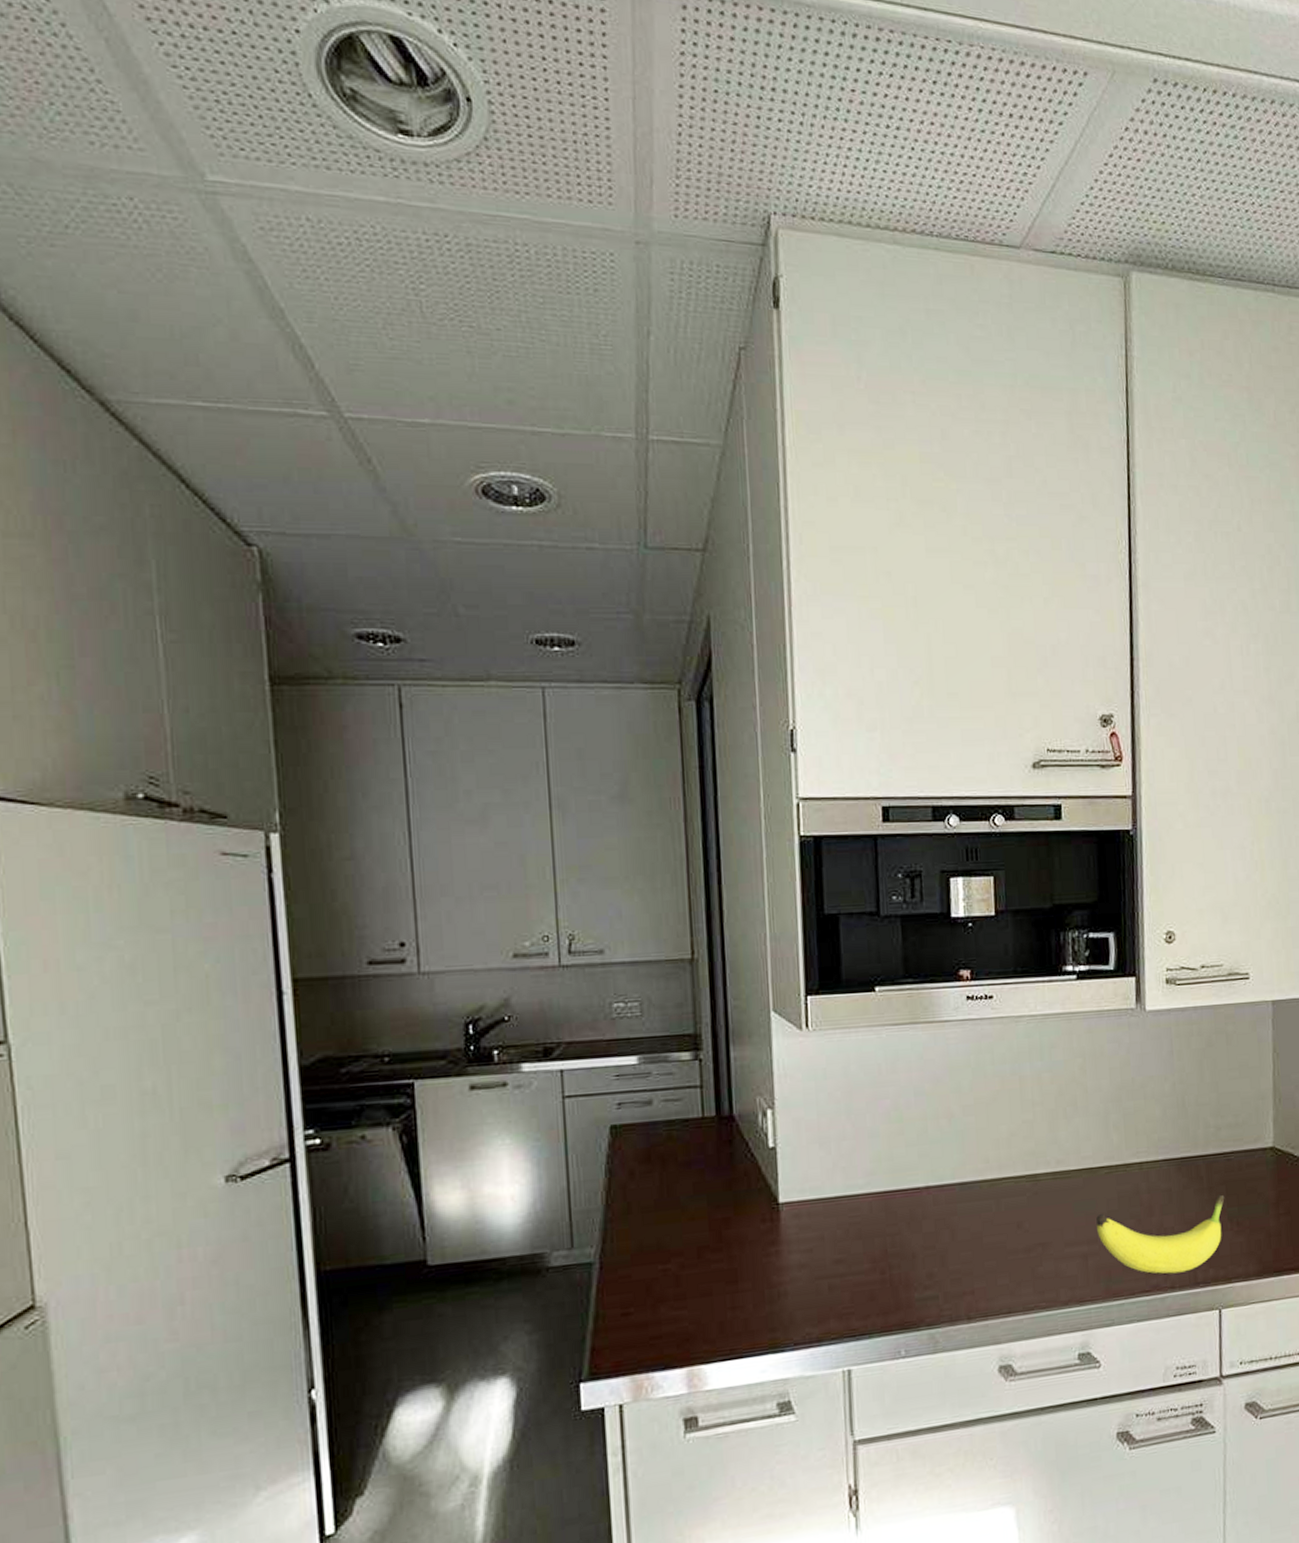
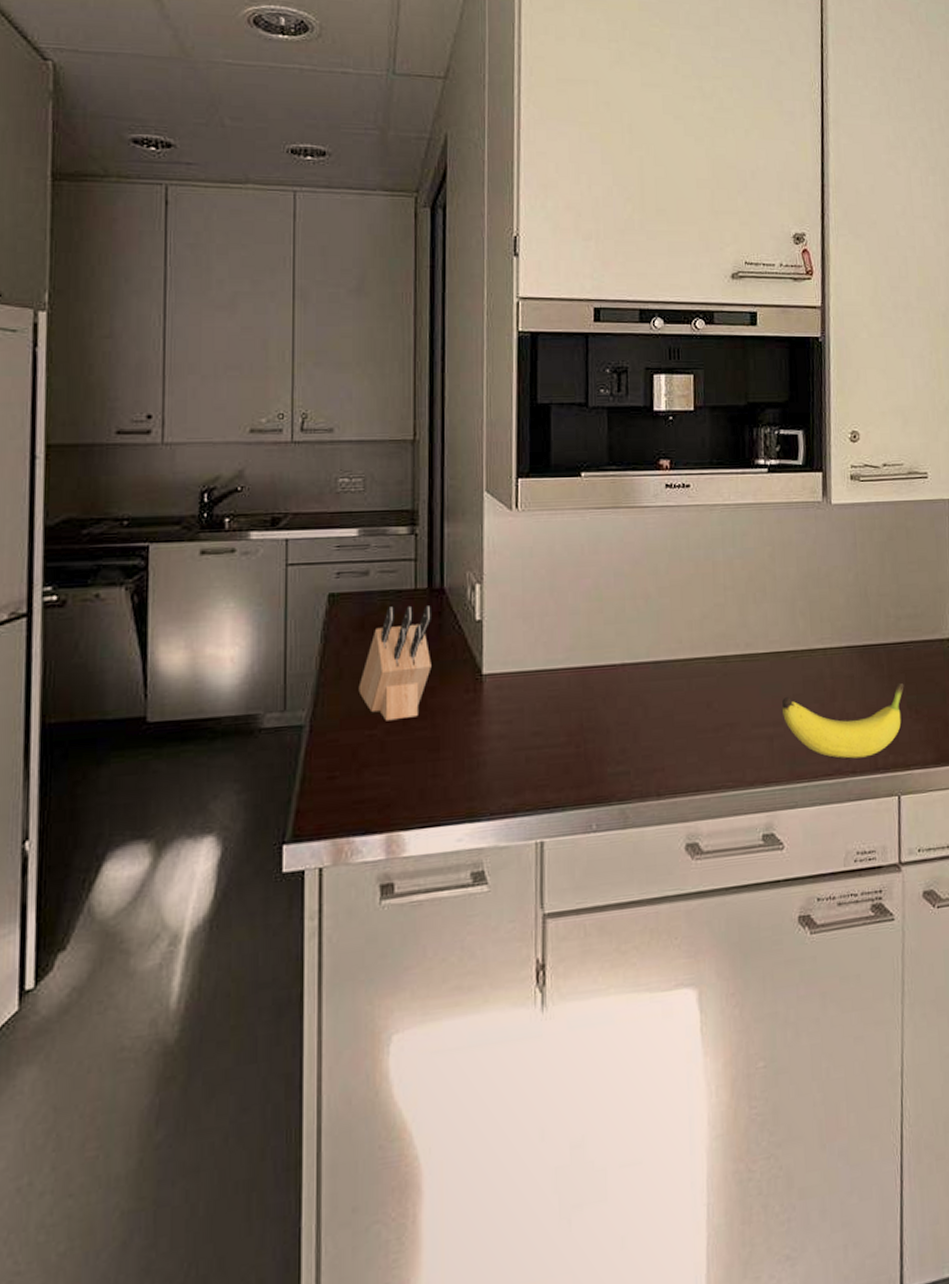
knife block: none [648,1134,725,1255] -> present [358,605,433,721]

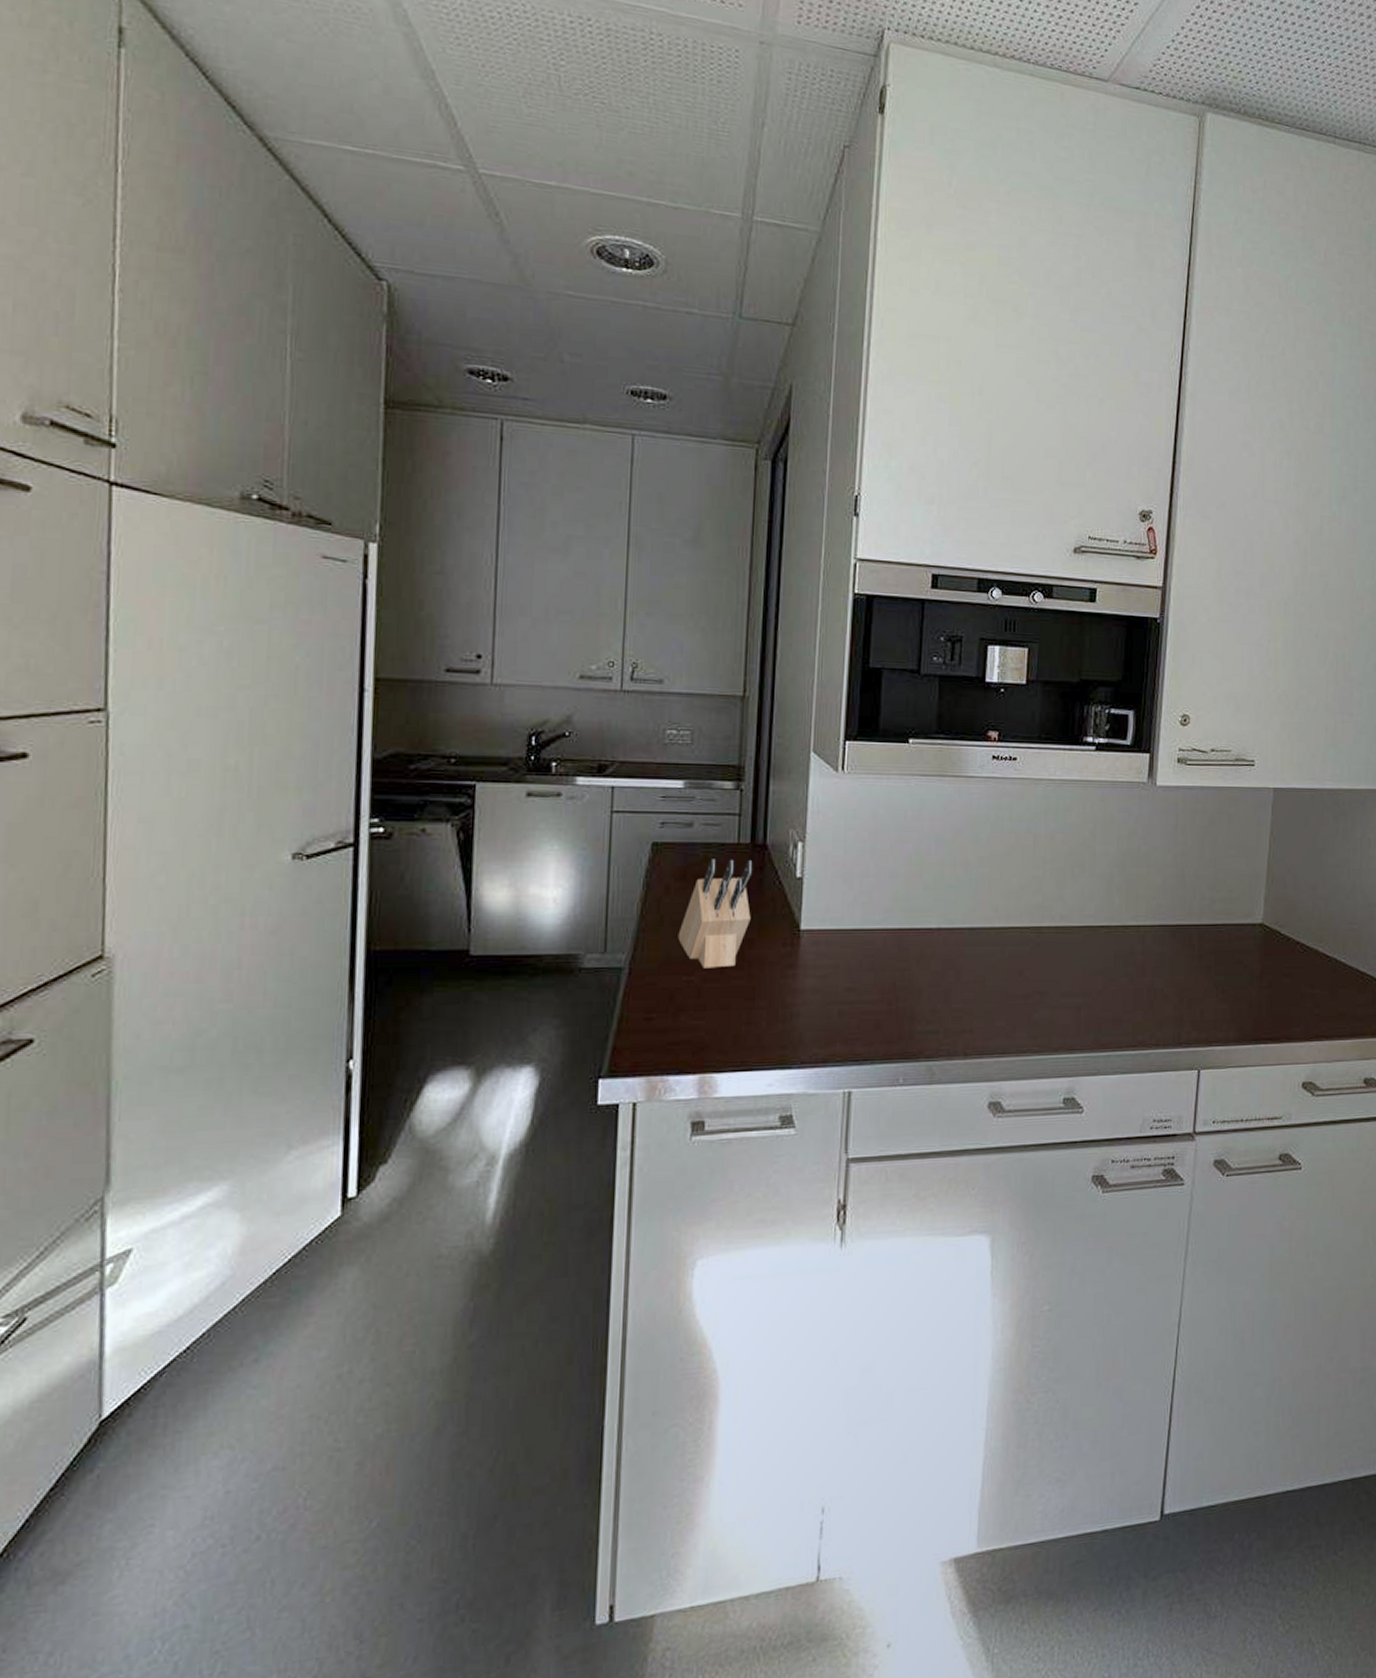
fruit: present [782,682,904,759] -> none [1092,963,1213,1032]

